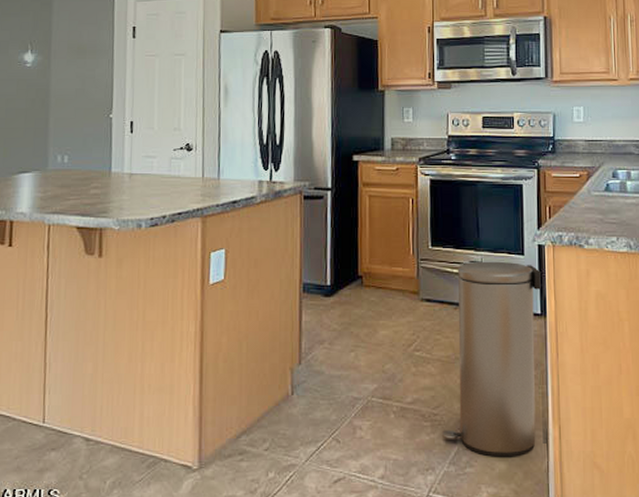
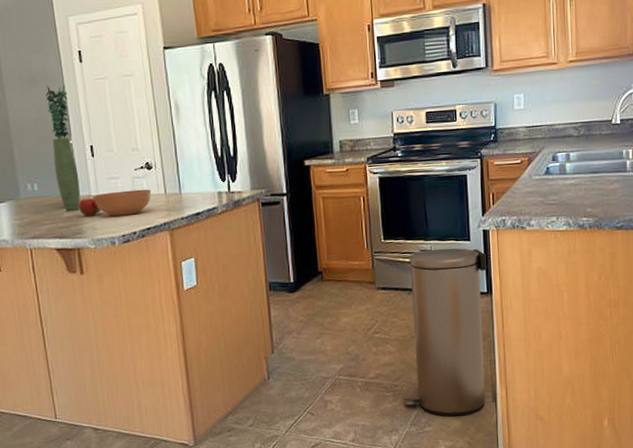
vase: none [88,58,115,188] -> present [45,86,81,212]
fruit: none [107,172,132,195] -> present [77,195,101,217]
bowl: none [125,171,189,197] -> present [93,189,152,217]

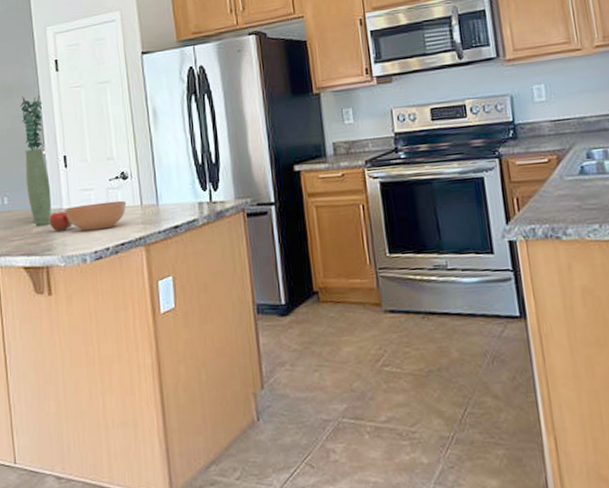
pedal bin: present [402,248,487,417] -> none [420,262,530,474]

